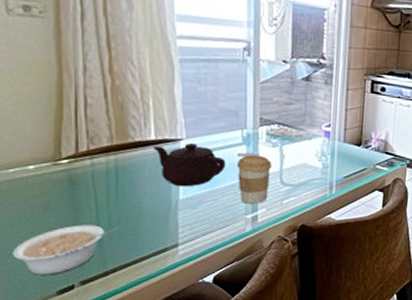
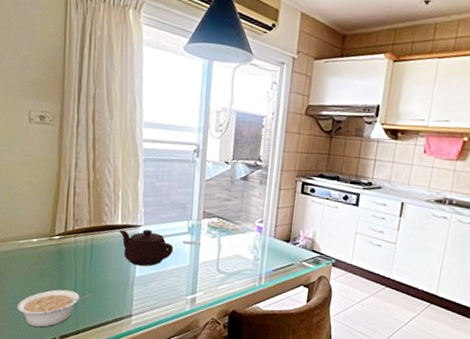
coffee cup: present [236,155,272,204] -> none [182,243,211,287]

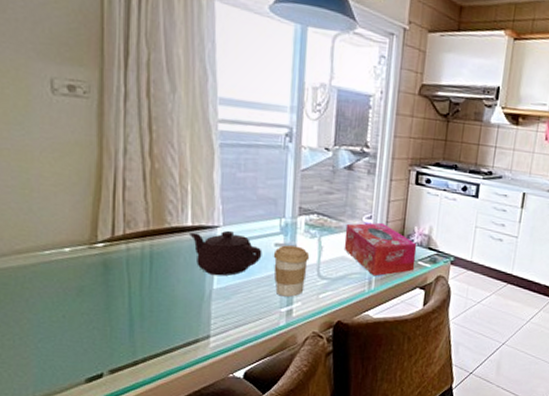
legume: present [17,289,90,328] -> none [44,311,151,362]
coffee cup: none [182,243,211,287] -> present [273,245,310,297]
tissue box: none [239,226,302,273] -> present [344,222,417,276]

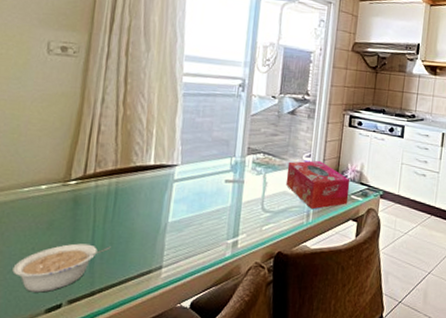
legume: none [44,311,151,362] -> present [12,243,111,293]
teapot: present [190,230,262,276] -> none [151,168,214,210]
coffee cup: present [273,245,310,297] -> none [223,181,256,229]

